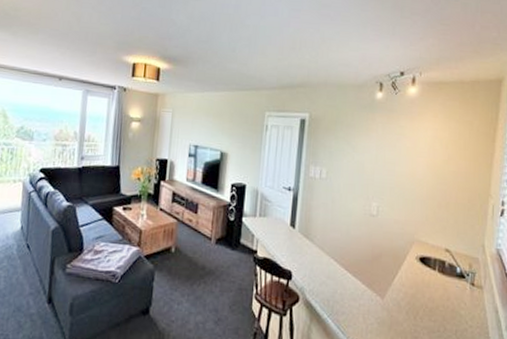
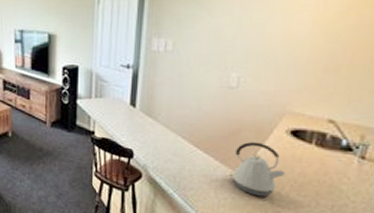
kettle: none [374,267,419,322] -> present [228,142,287,197]

